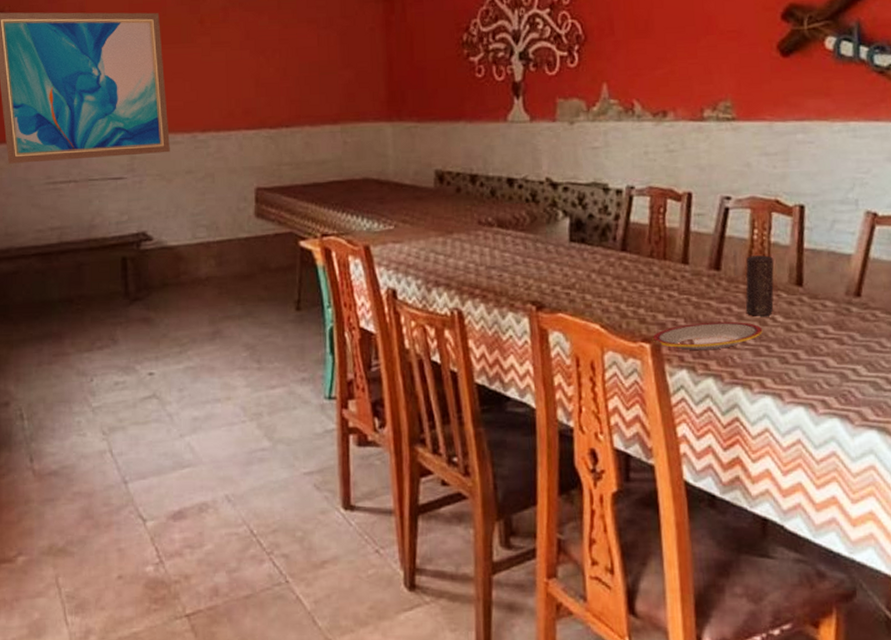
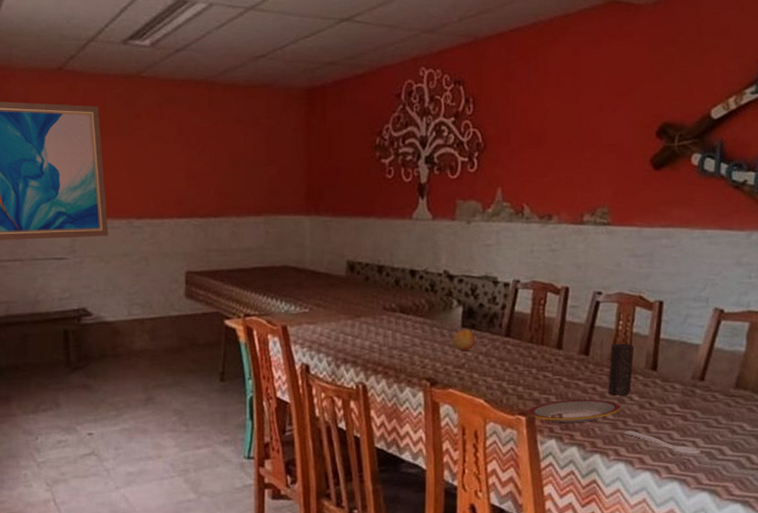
fruit: none [560,244,586,269] -> present [453,329,475,351]
spoon: none [768,357,864,386] -> present [623,430,701,456]

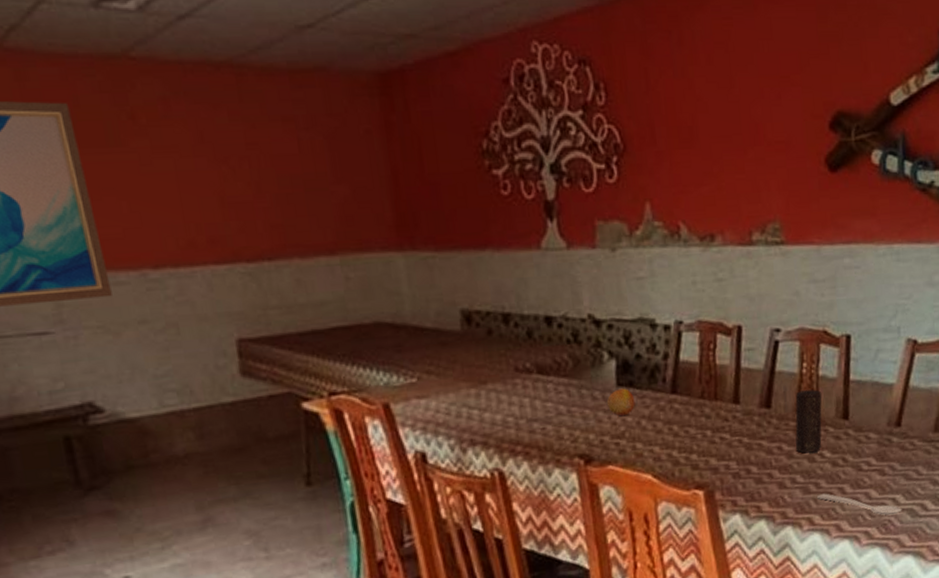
plate: present [528,399,621,424] -> none [705,460,812,494]

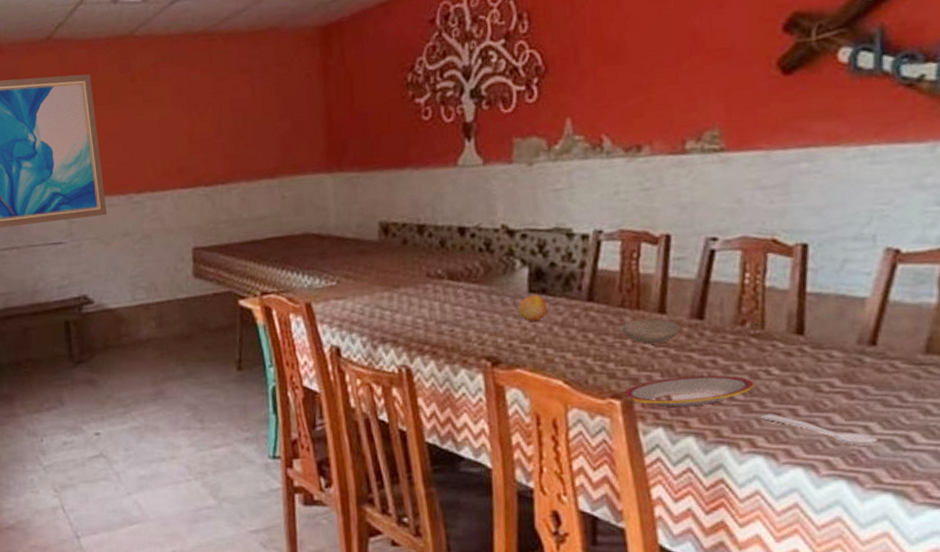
bowl: none [702,409,752,435] -> present [621,319,681,345]
plate: none [705,460,812,494] -> present [623,375,754,407]
candle: present [795,389,822,453] -> none [733,301,770,369]

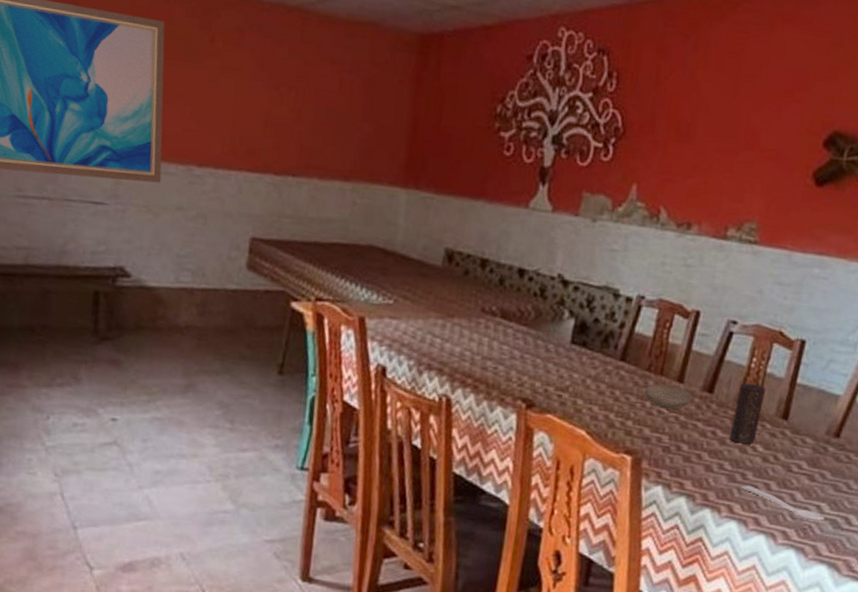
fruit: present [518,295,547,322] -> none [558,346,585,372]
plate: present [623,375,754,407] -> none [634,442,742,470]
candle: none [733,301,770,369] -> present [729,383,766,444]

